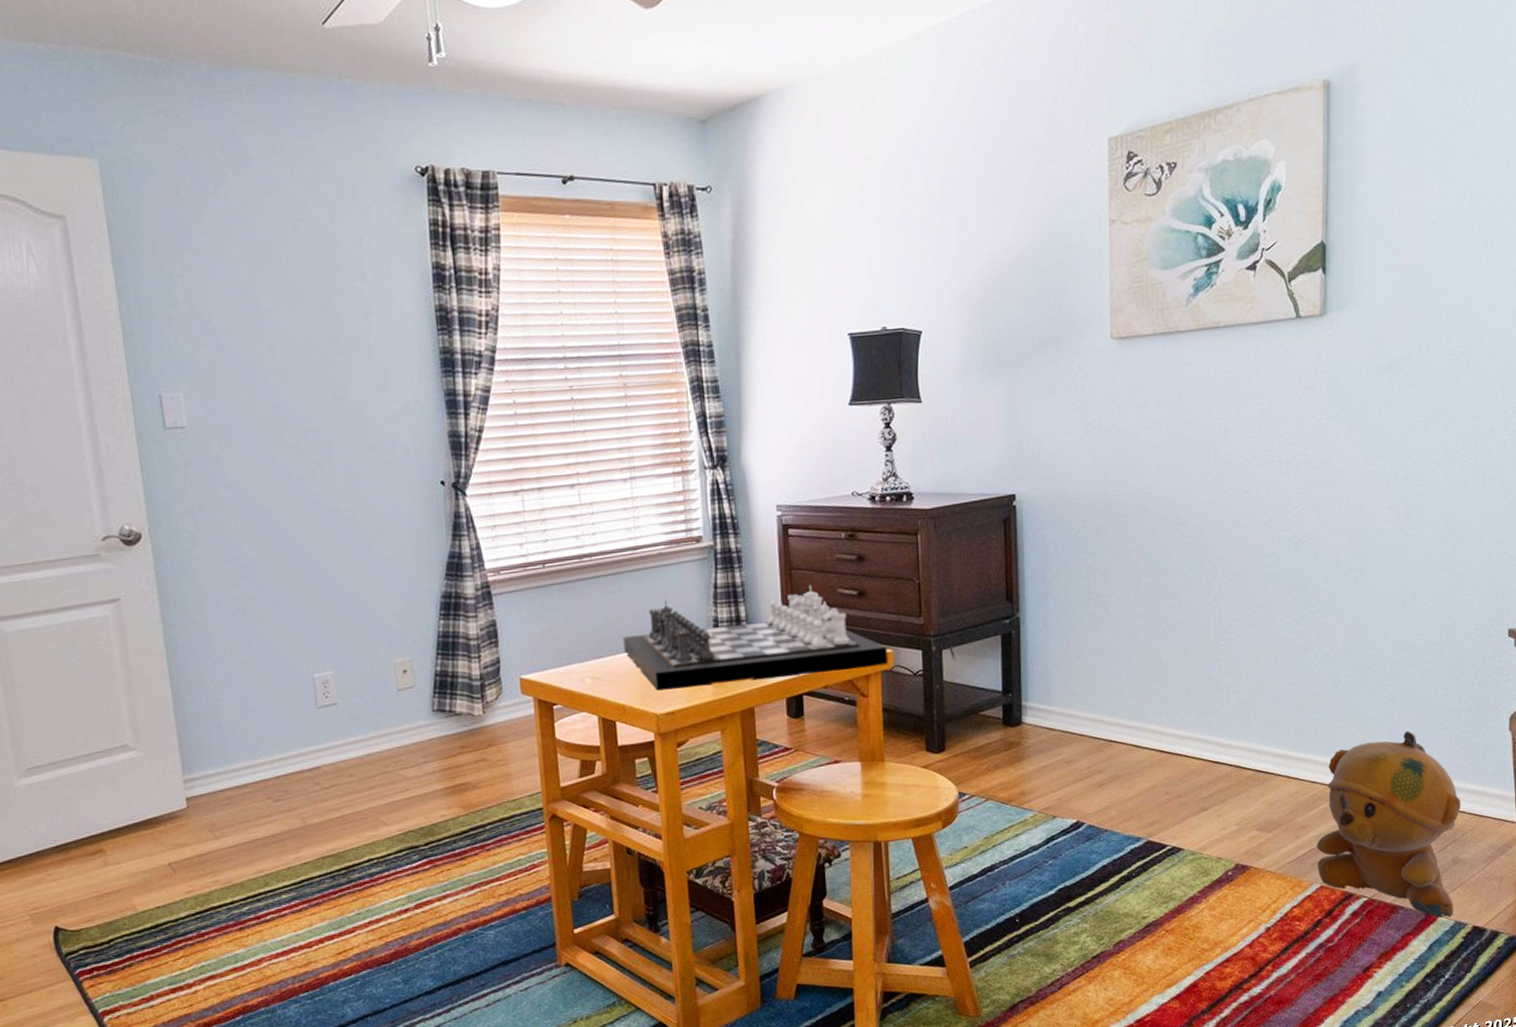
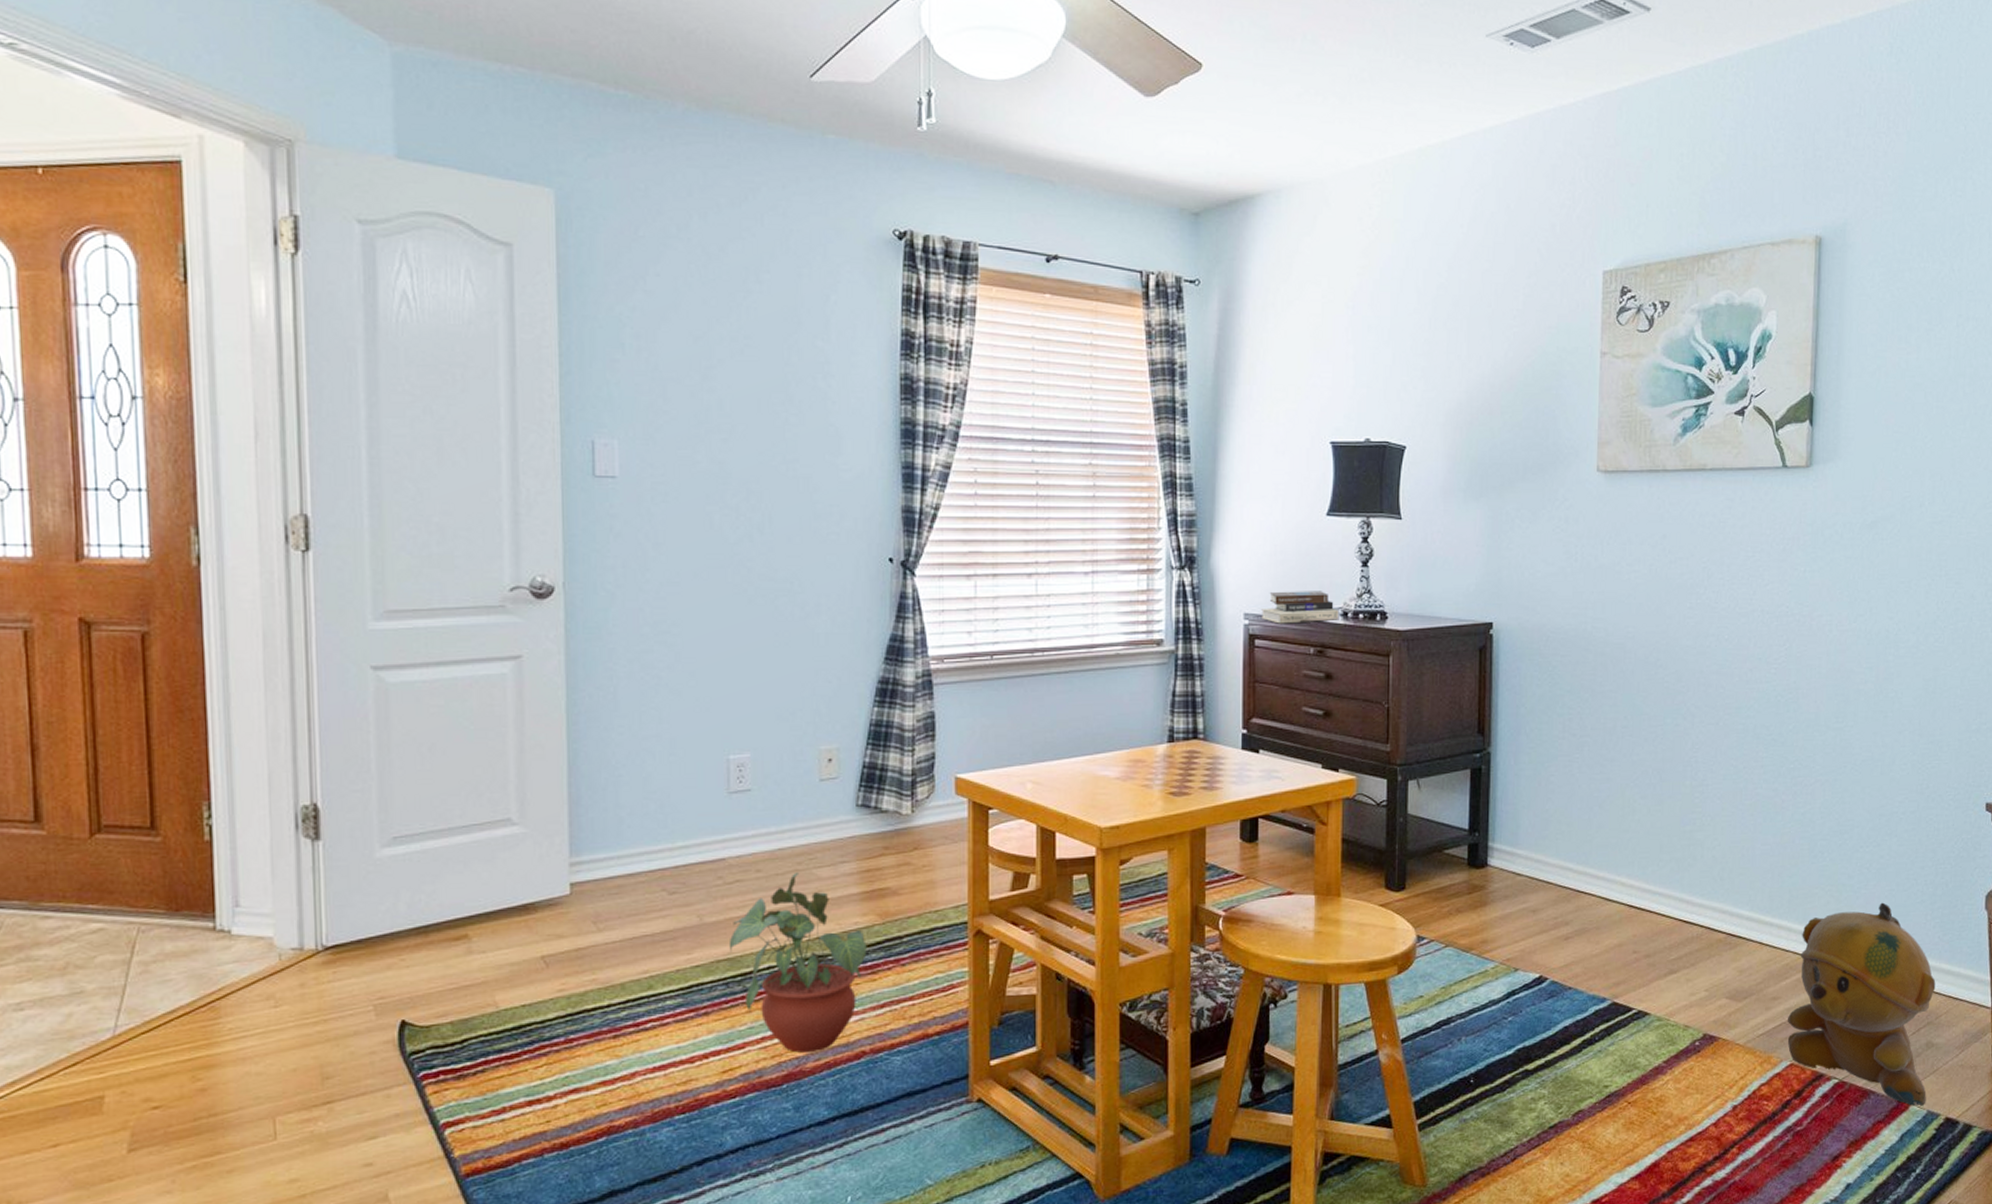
potted plant: none [331,775,455,933] -> present [728,873,867,1053]
gameboard: present [623,584,889,691] -> none [1070,700,1351,802]
books: none [793,478,867,513] -> present [1262,591,1339,624]

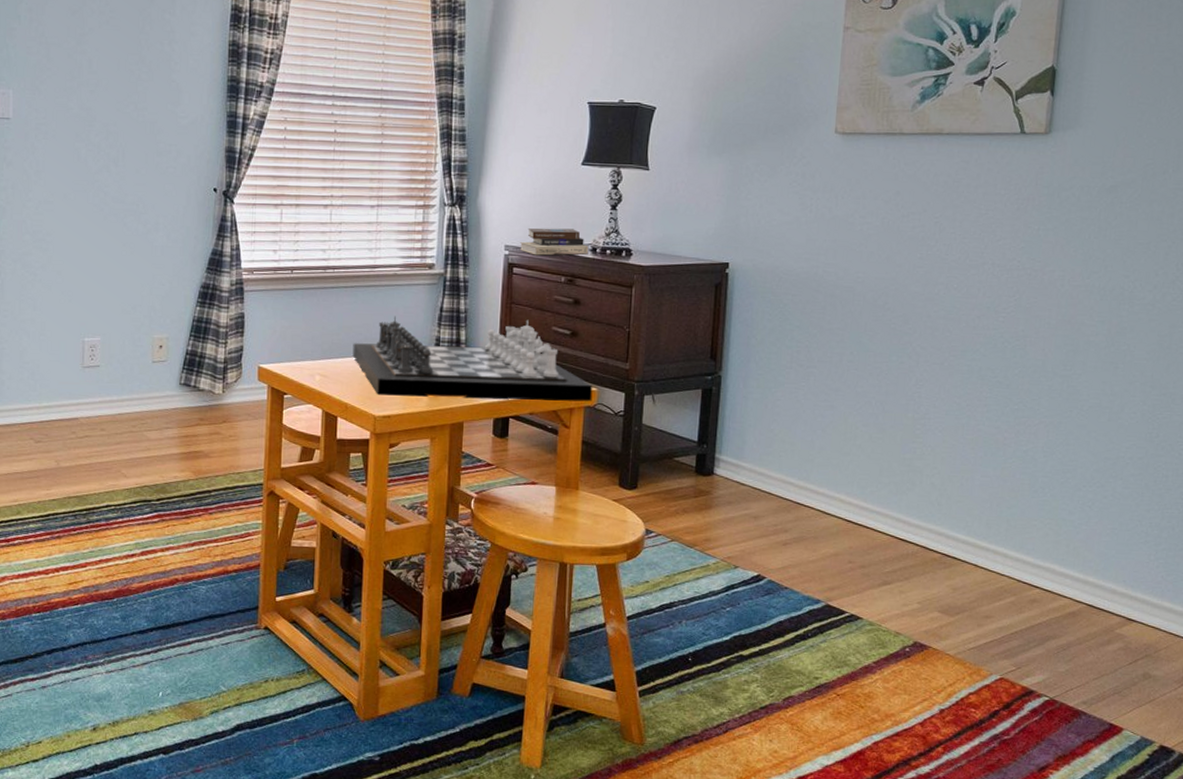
potted plant: present [728,873,867,1053] -> none [78,434,183,575]
gameboard: none [1070,700,1351,802] -> present [352,316,593,402]
stuffed bear: present [1788,902,1936,1106] -> none [999,539,1157,731]

